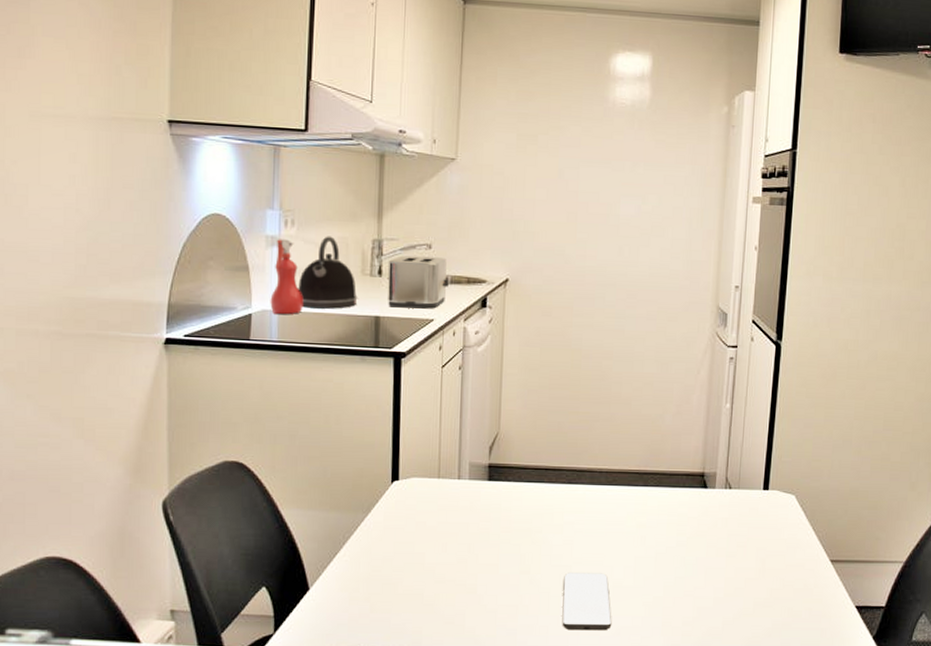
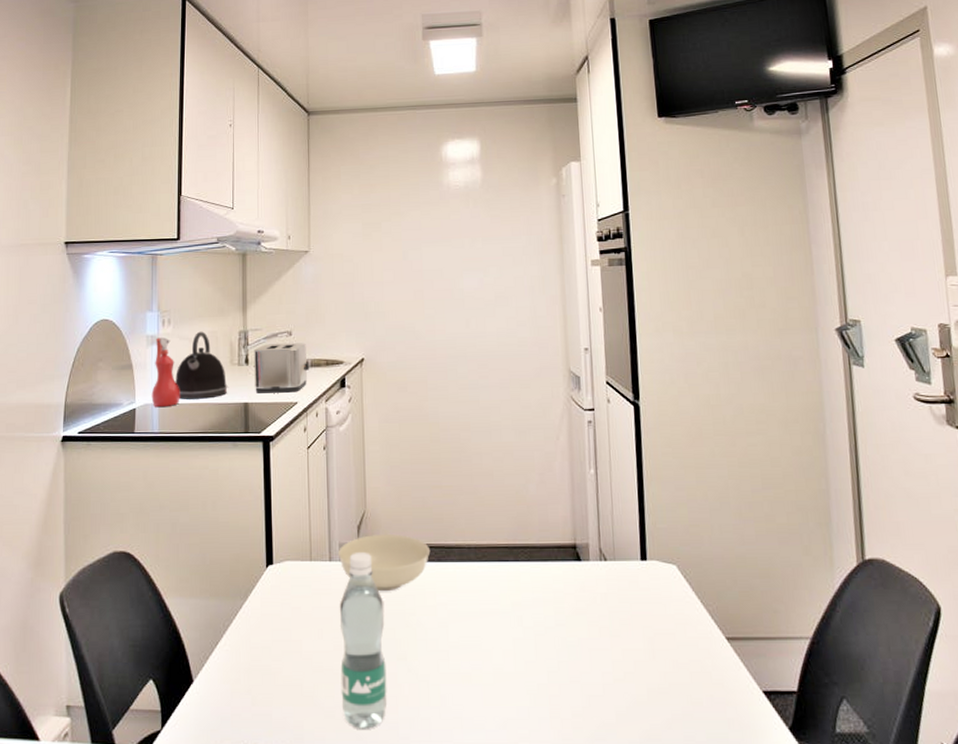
bottle: none [461,472,512,635] -> present [339,553,388,729]
bowl: none [467,456,562,509] -> present [337,534,431,591]
phone: present [562,572,612,631] -> none [442,658,497,724]

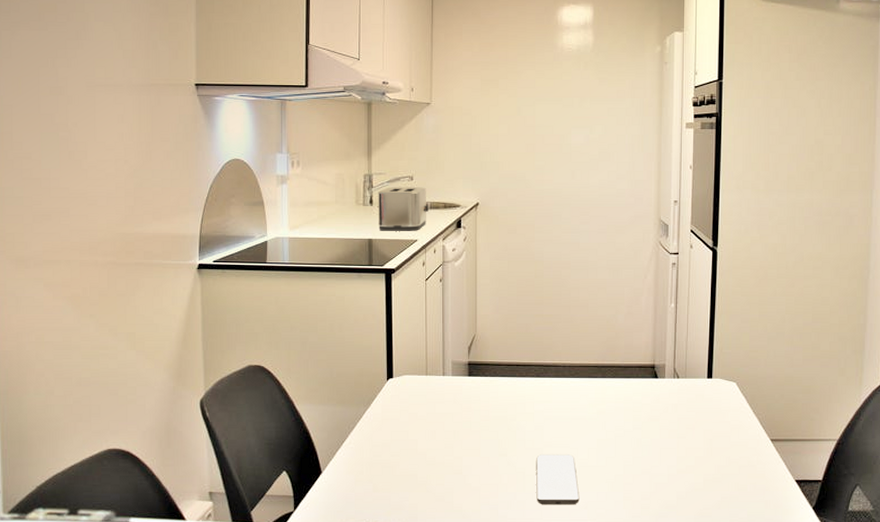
spray bottle: present [151,337,180,407] -> none [282,178,309,240]
kettle: present [175,331,228,399] -> none [304,173,354,234]
bowl: present [337,534,431,591] -> none [450,355,531,400]
bottle: present [339,553,388,729] -> none [450,369,489,510]
phone: none [442,658,497,724] -> present [536,454,580,505]

